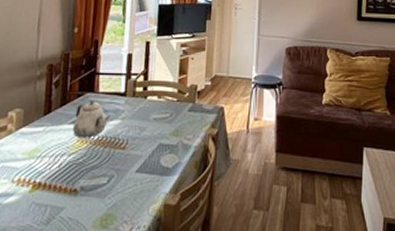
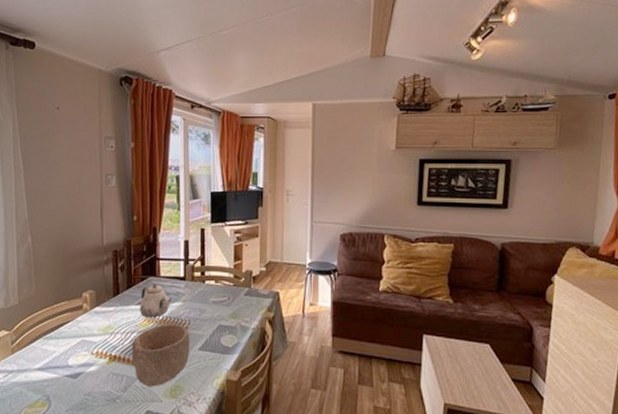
bowl: none [59,144,127,217] -> present [131,324,190,387]

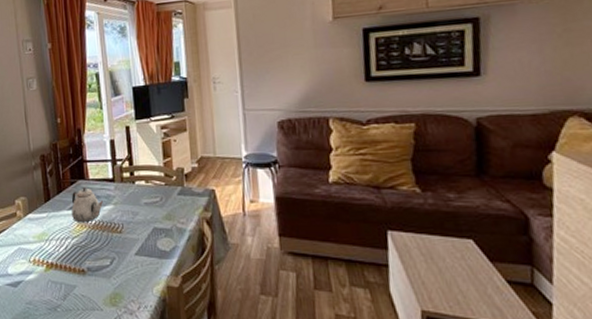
bowl: present [131,324,190,387] -> none [67,228,126,295]

